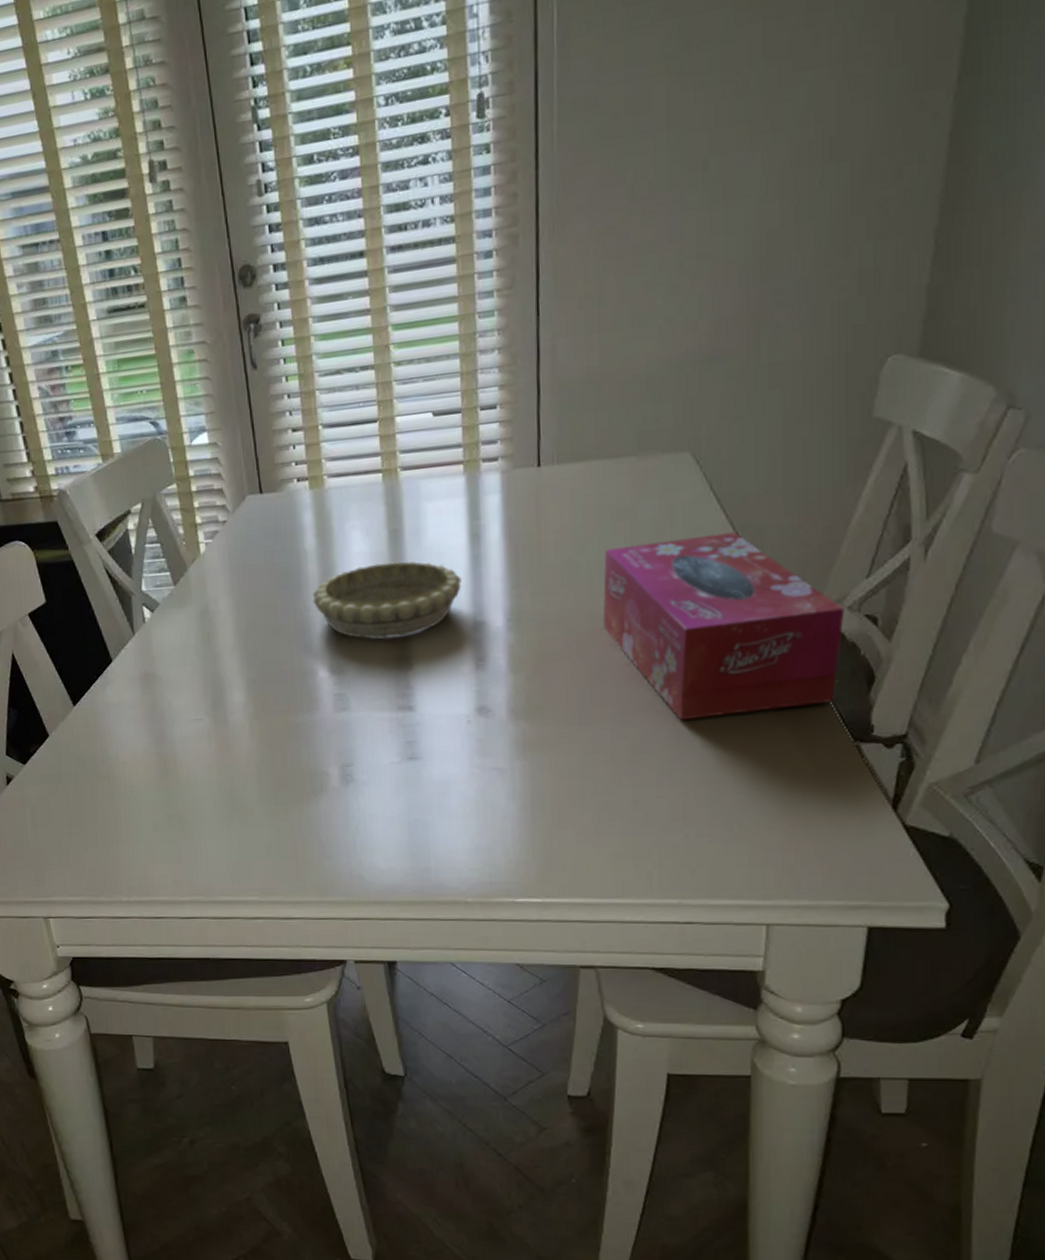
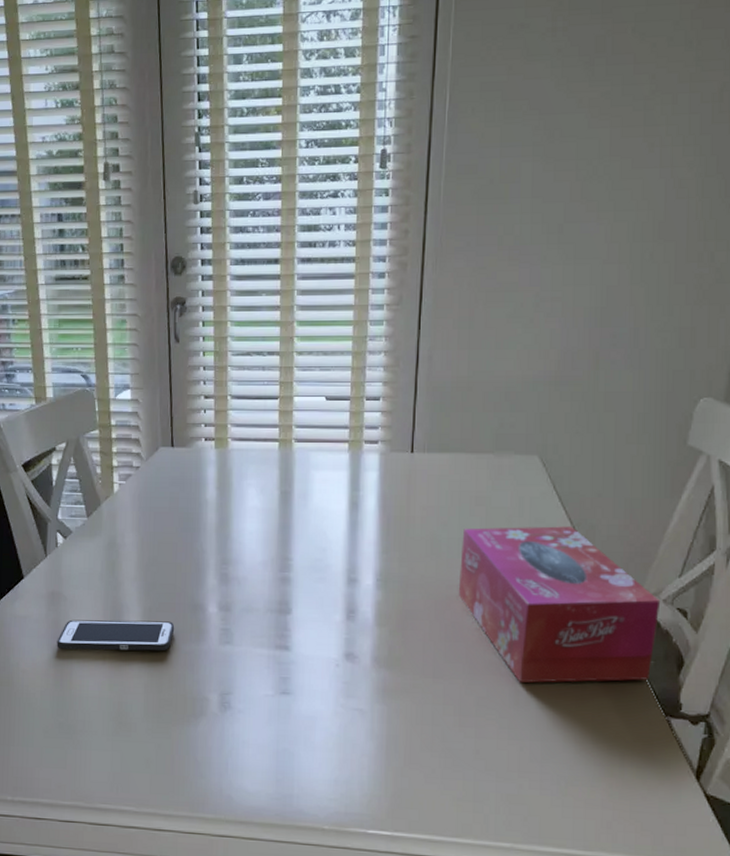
cell phone: none [156,692,284,735] -> present [56,619,175,651]
decorative bowl: present [312,561,462,639] -> none [209,518,340,584]

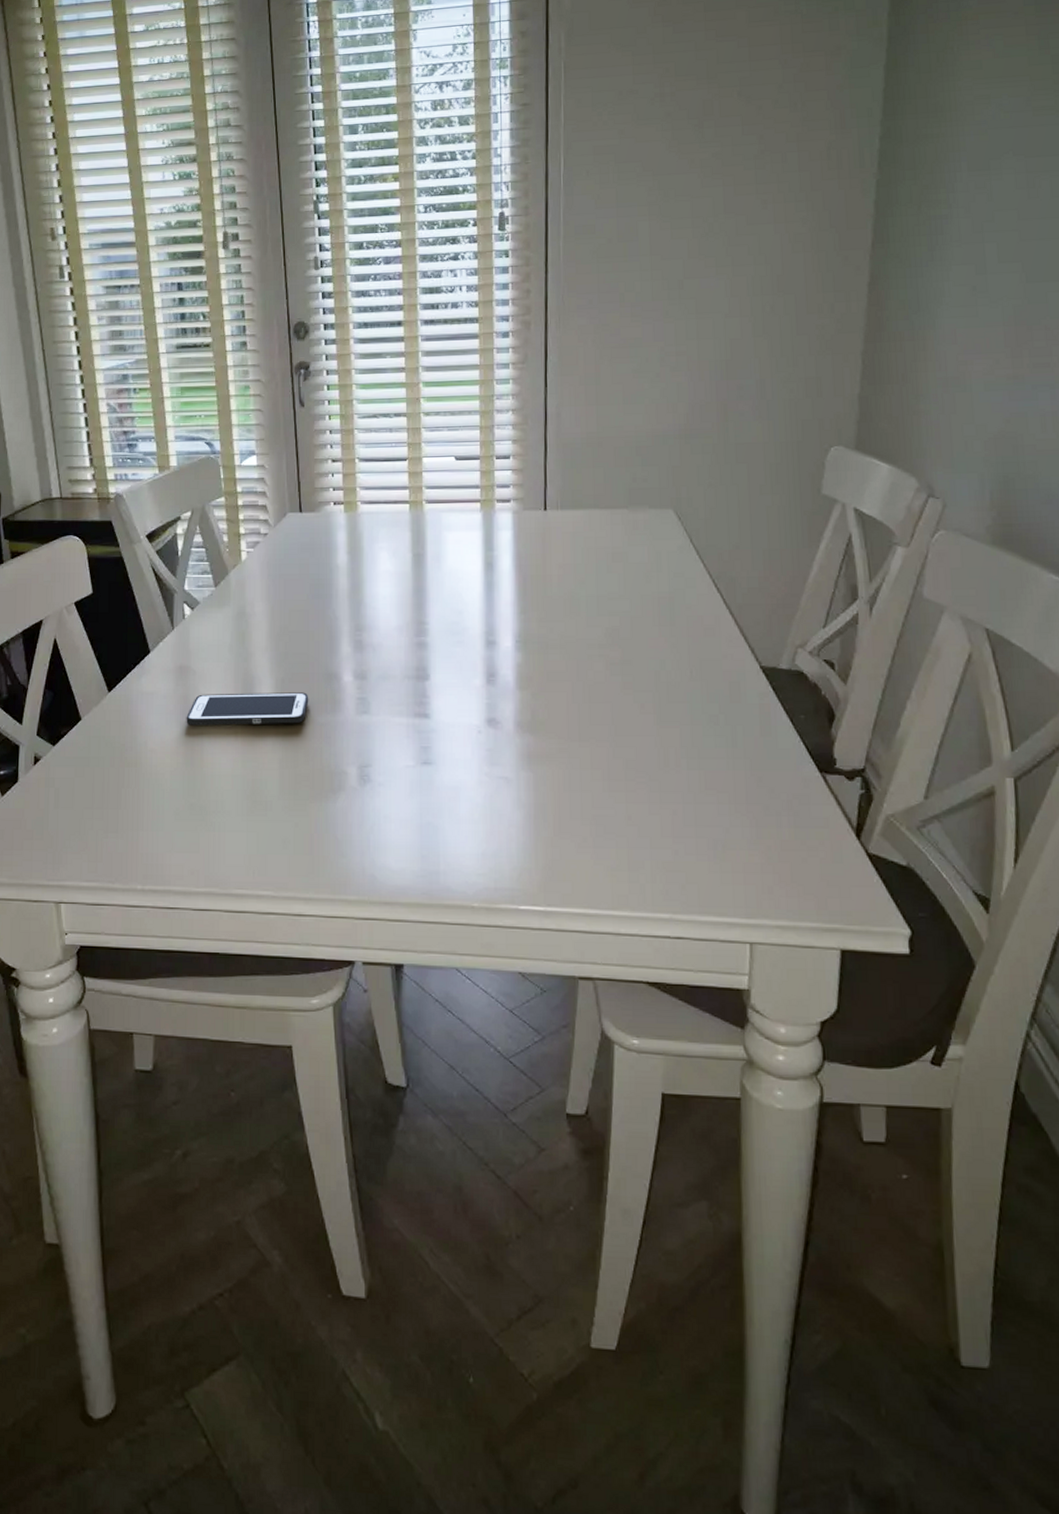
tissue box: present [458,526,661,683] -> none [600,580,807,742]

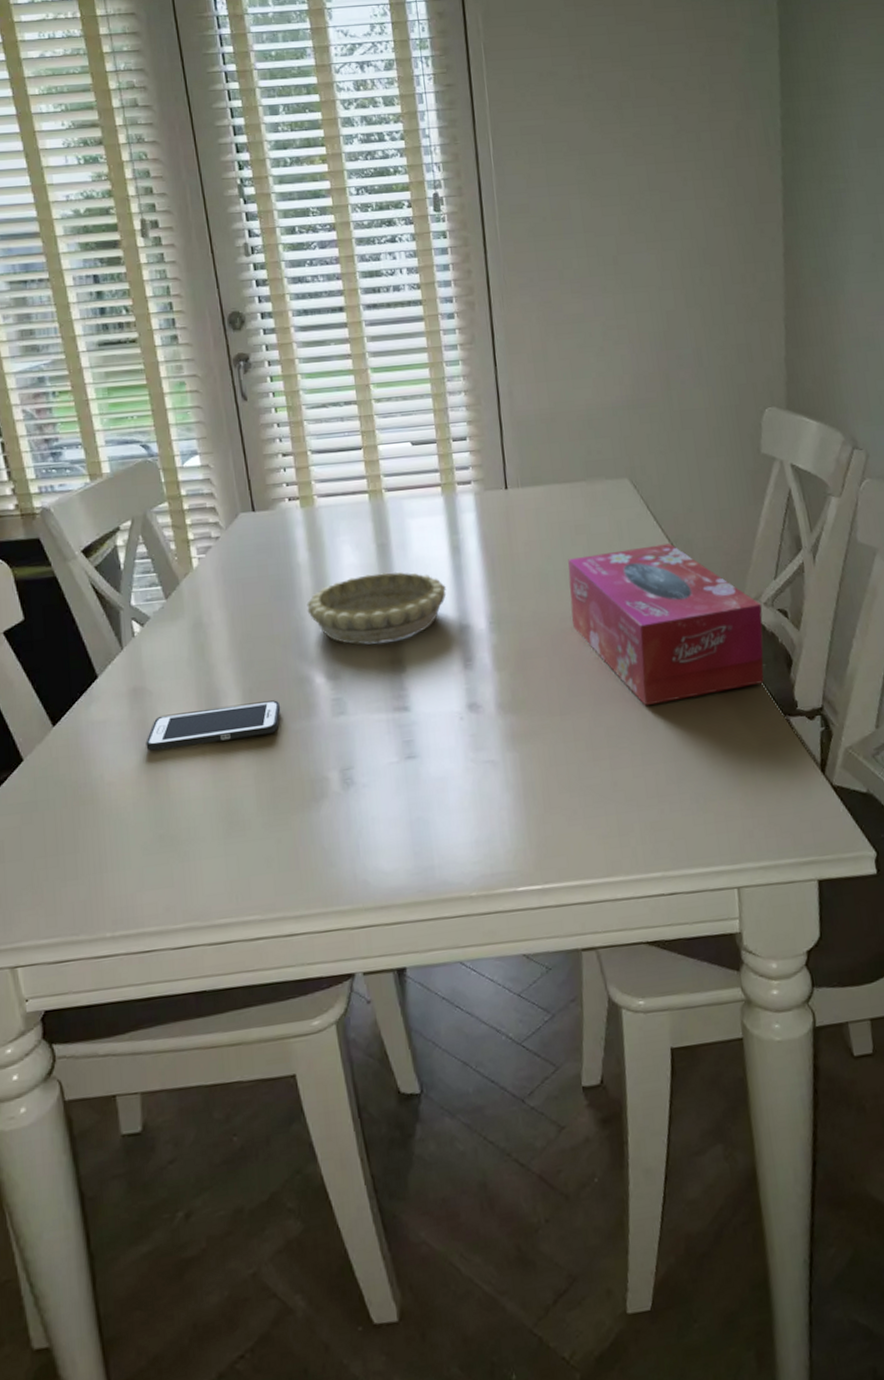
decorative bowl: none [342,582,476,649] -> present [306,572,447,645]
tissue box: none [600,580,807,742] -> present [568,543,764,705]

